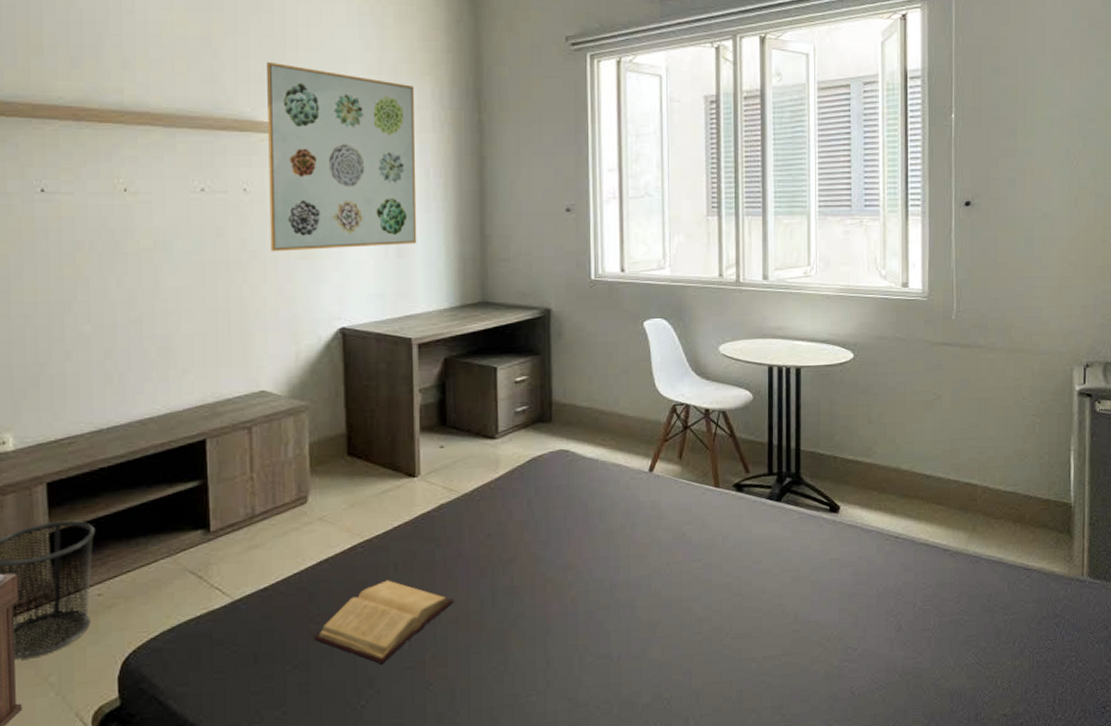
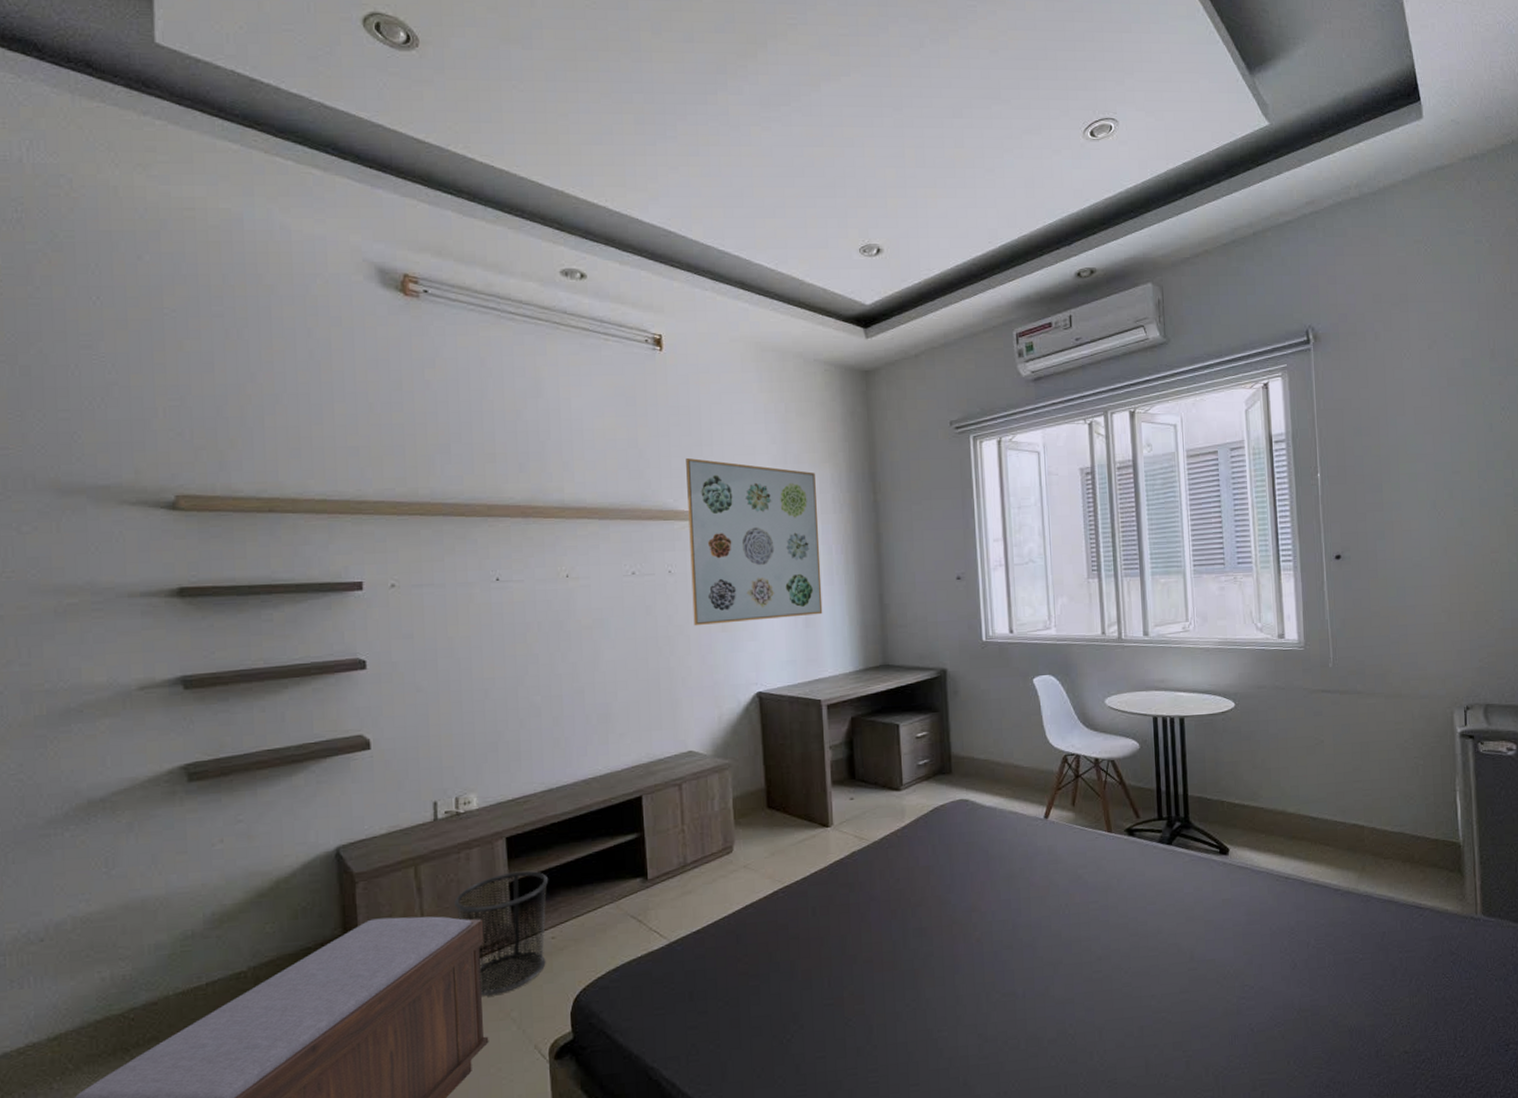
book: present [314,580,454,664] -> none [742,922,868,1001]

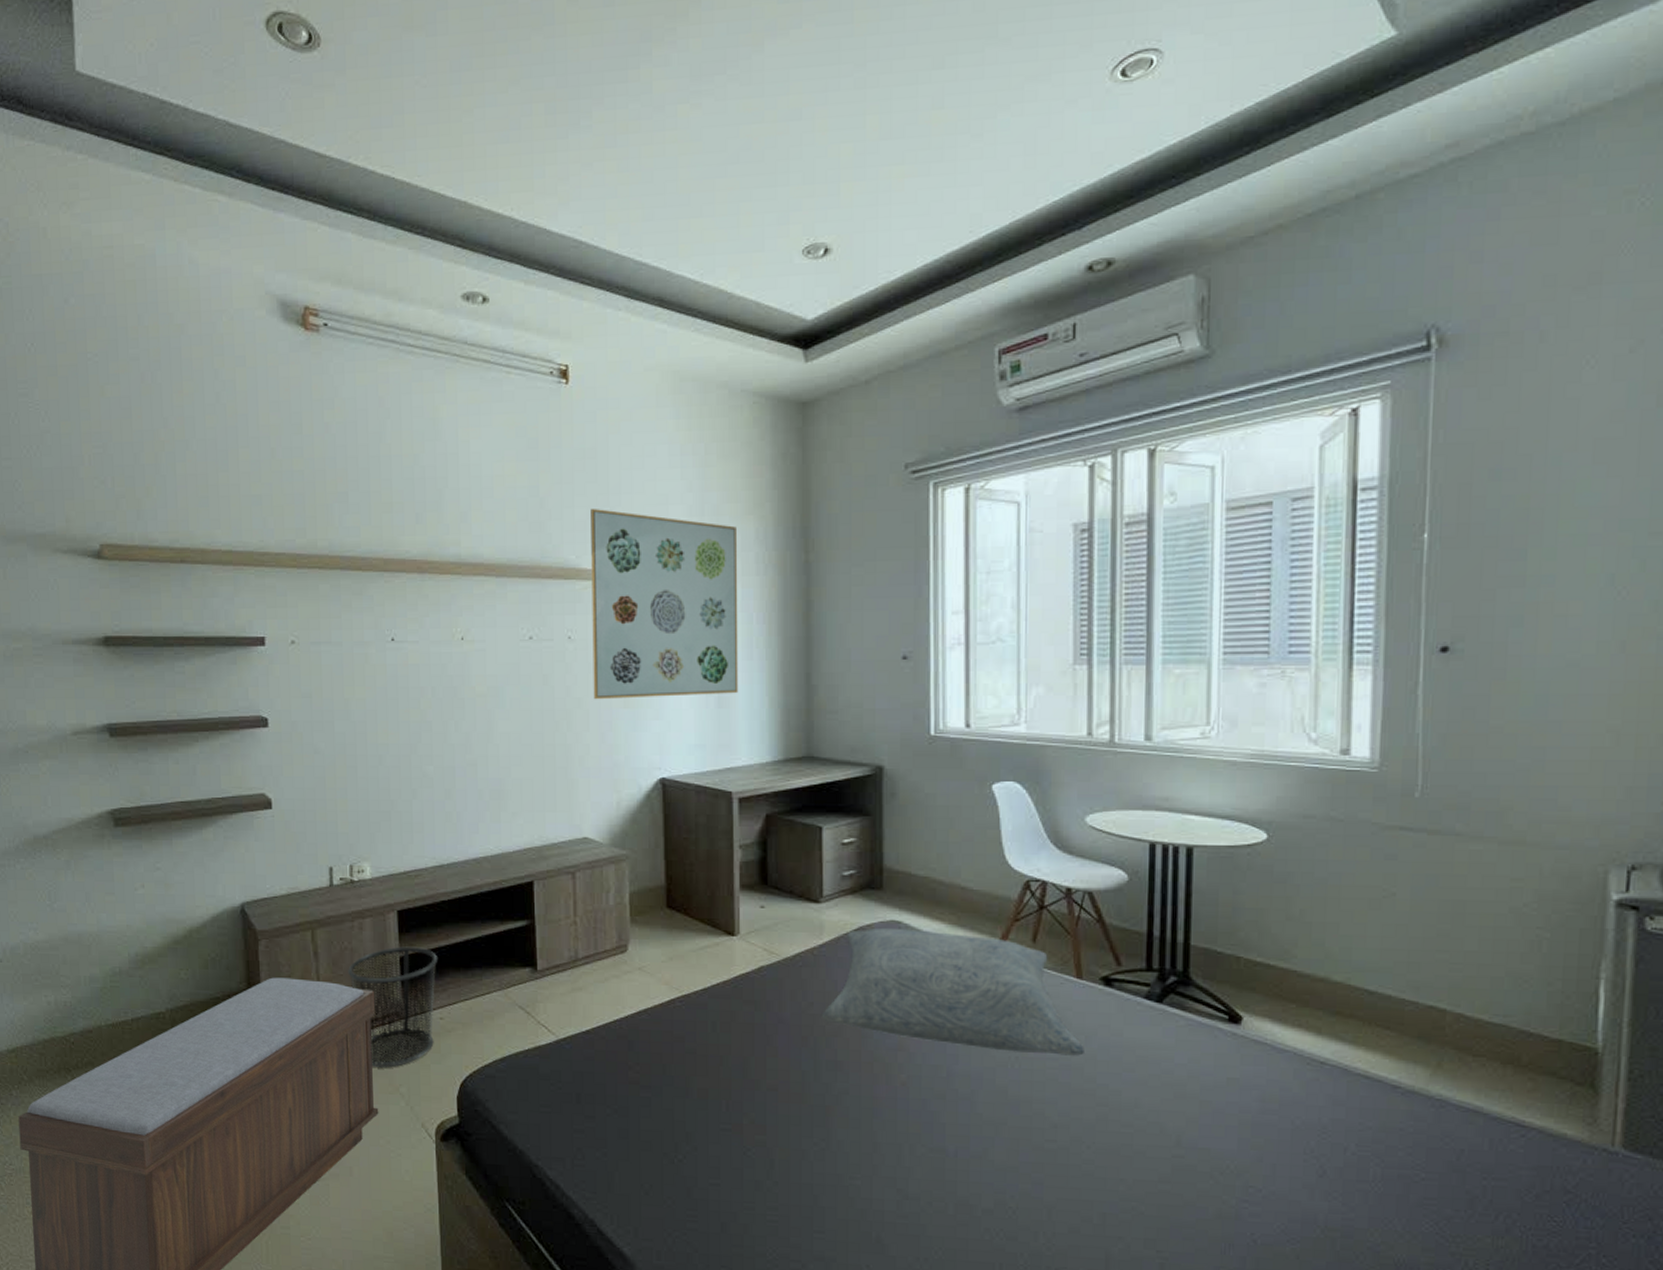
pillow: none [908,805,1117,901] -> present [823,927,1084,1056]

